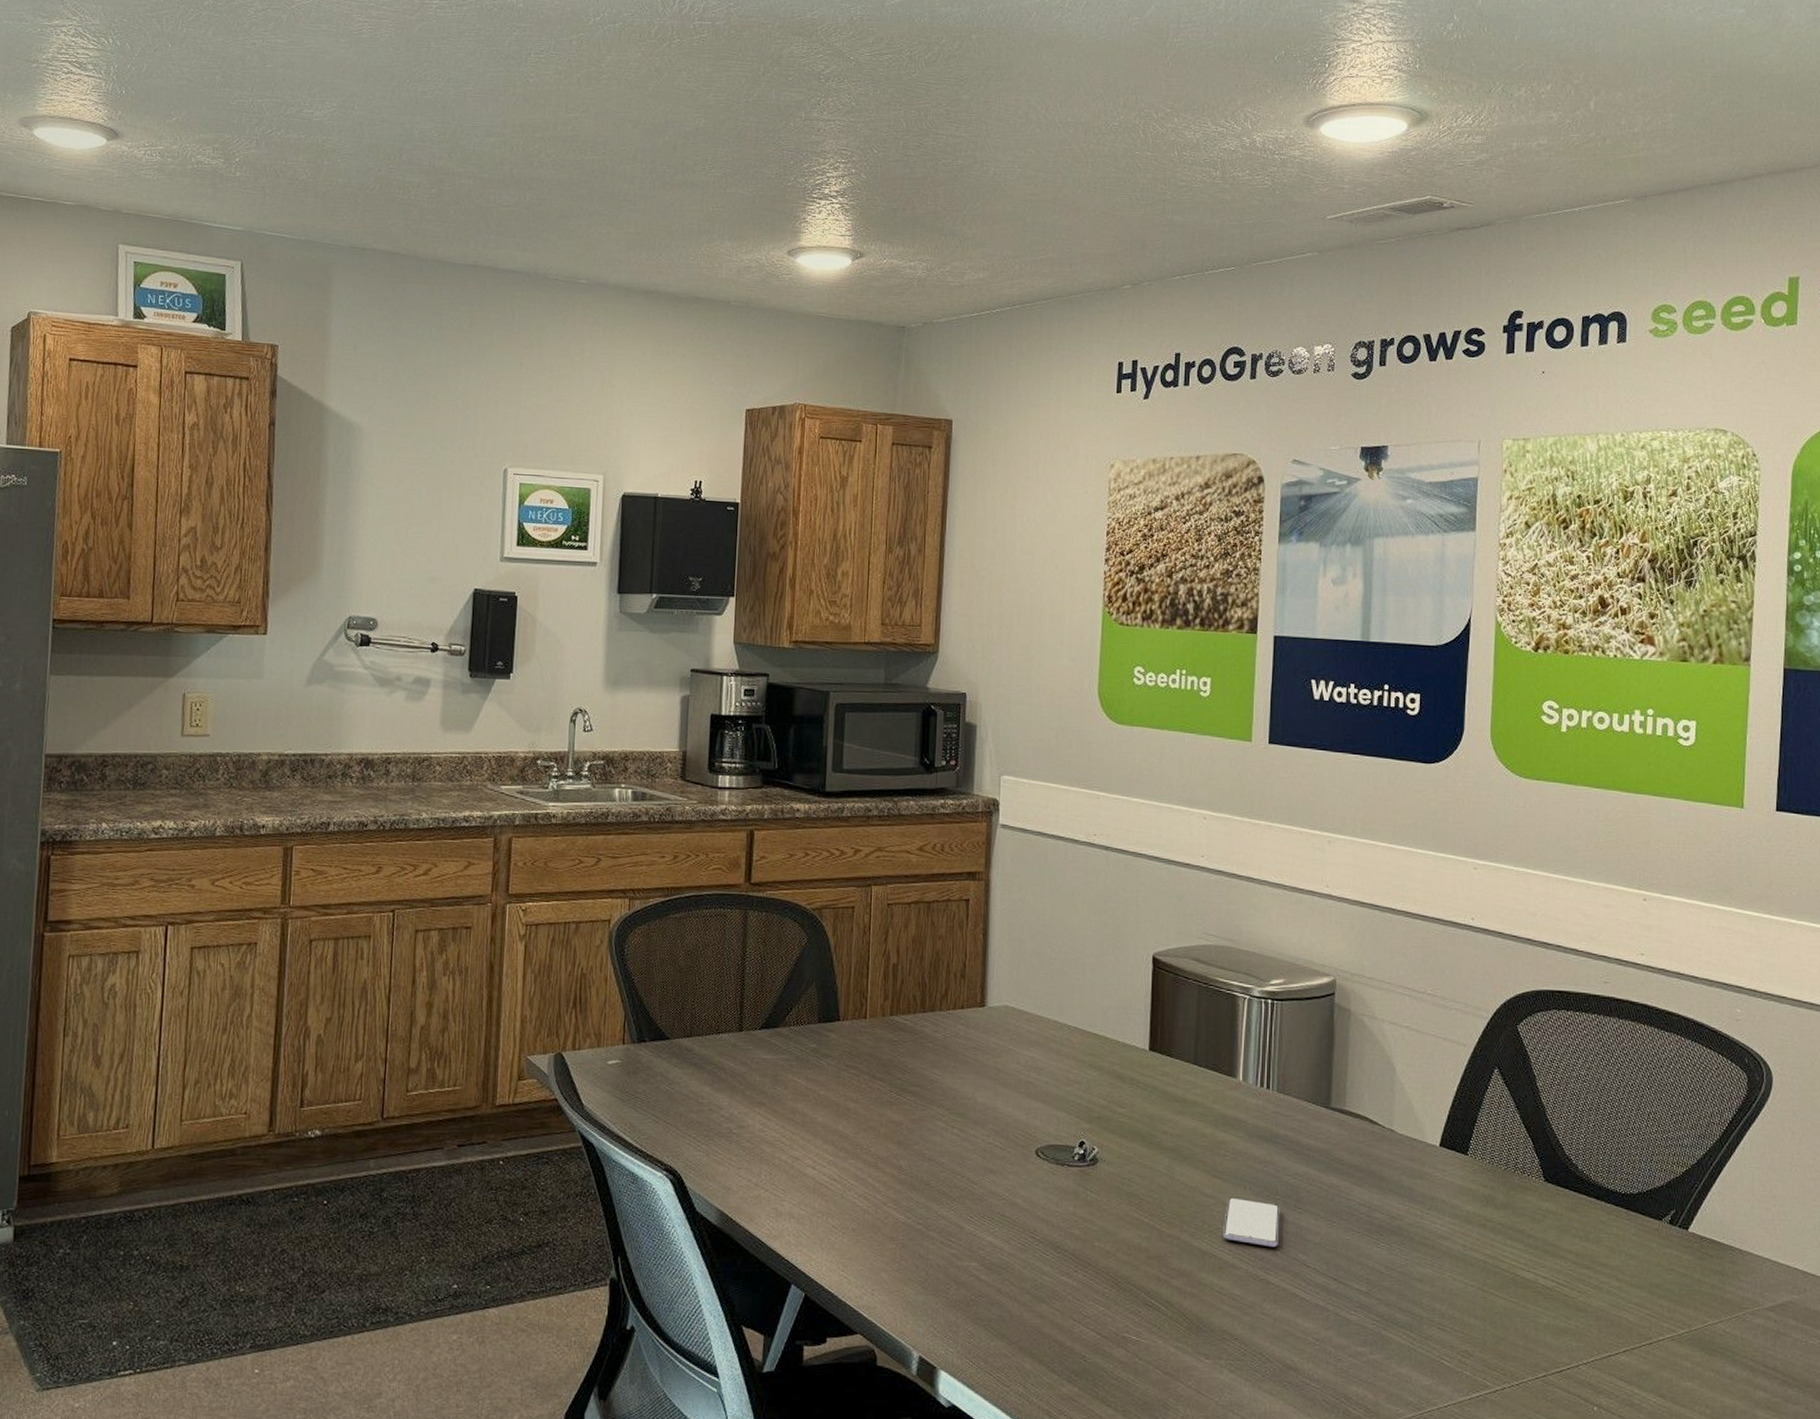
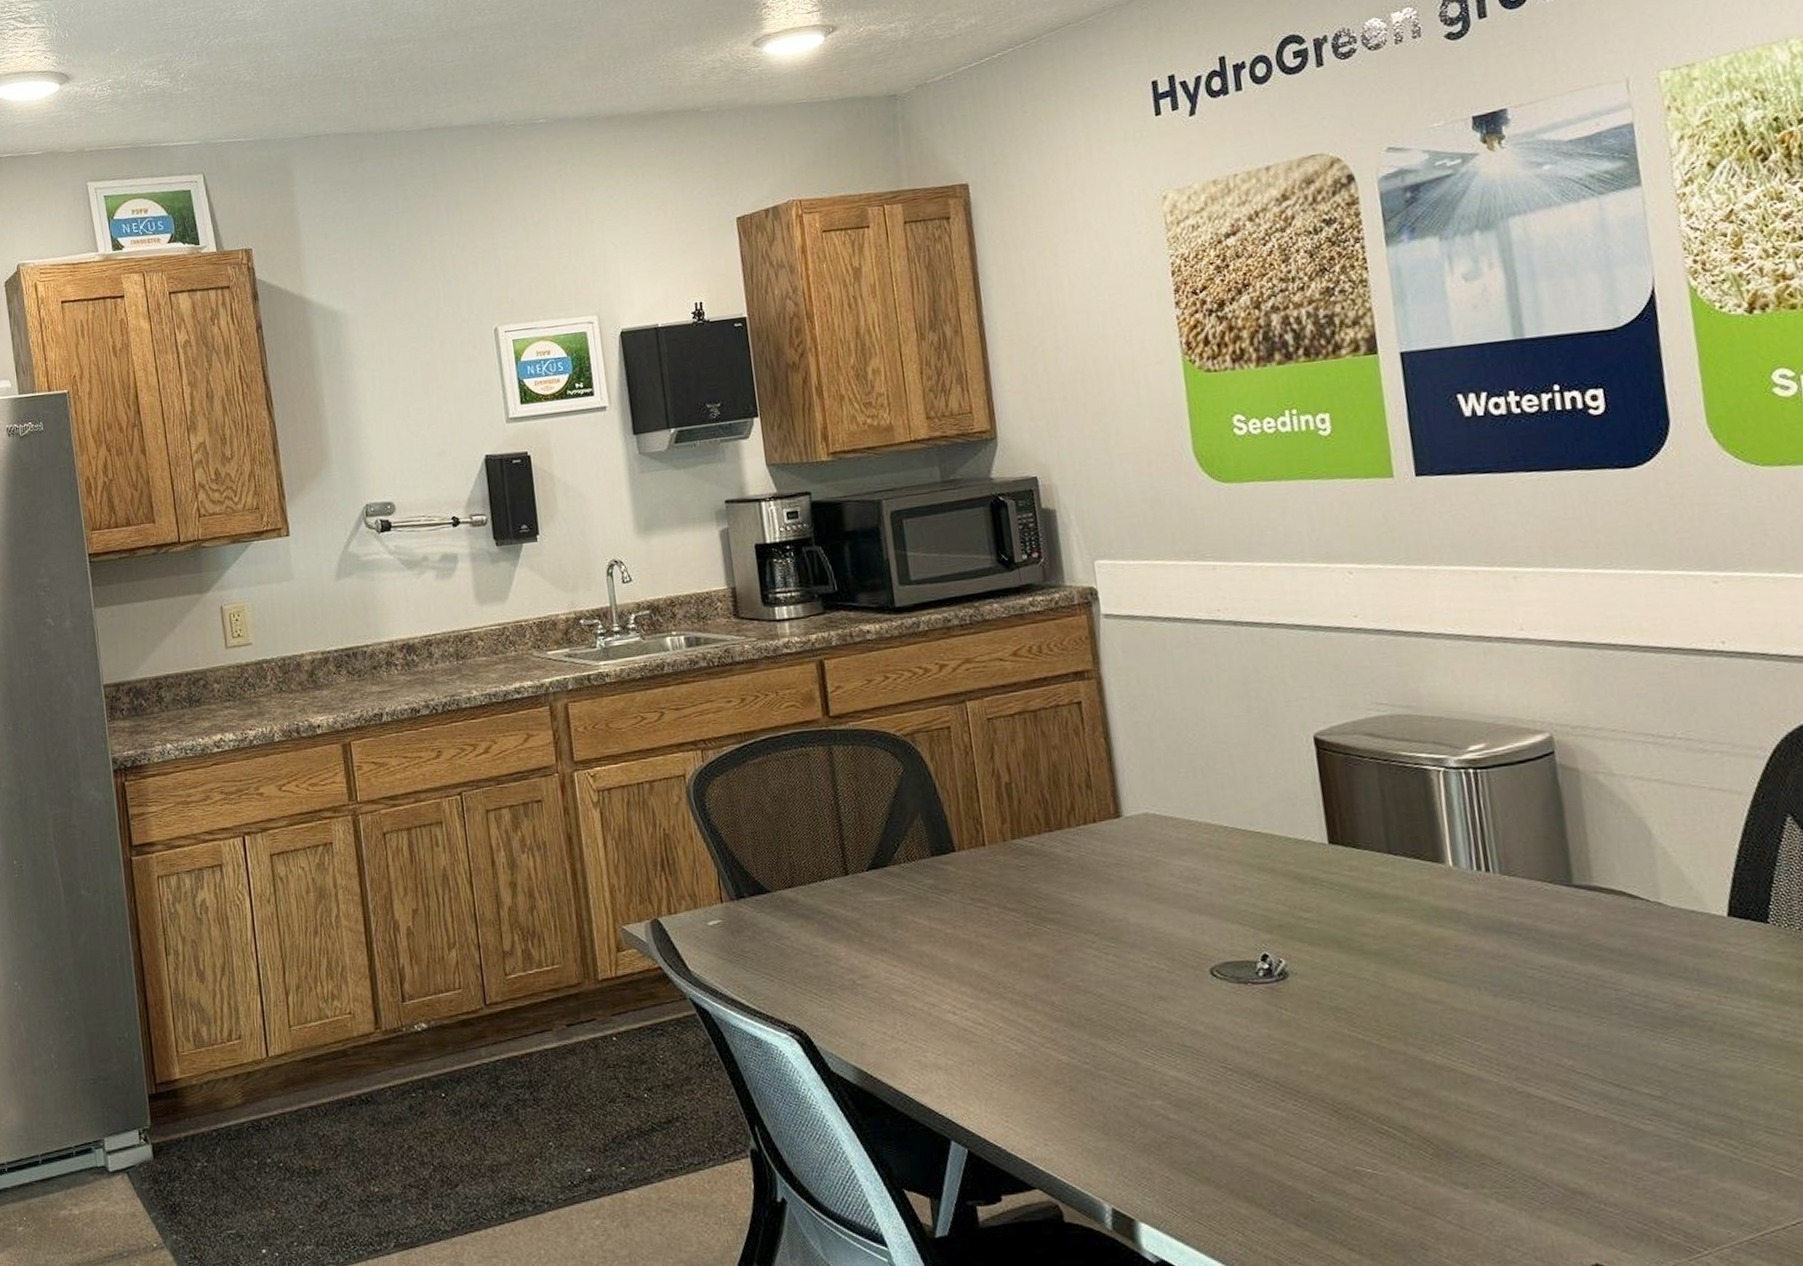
smartphone: present [1223,1197,1280,1248] -> none [1458,1000,1534,1055]

